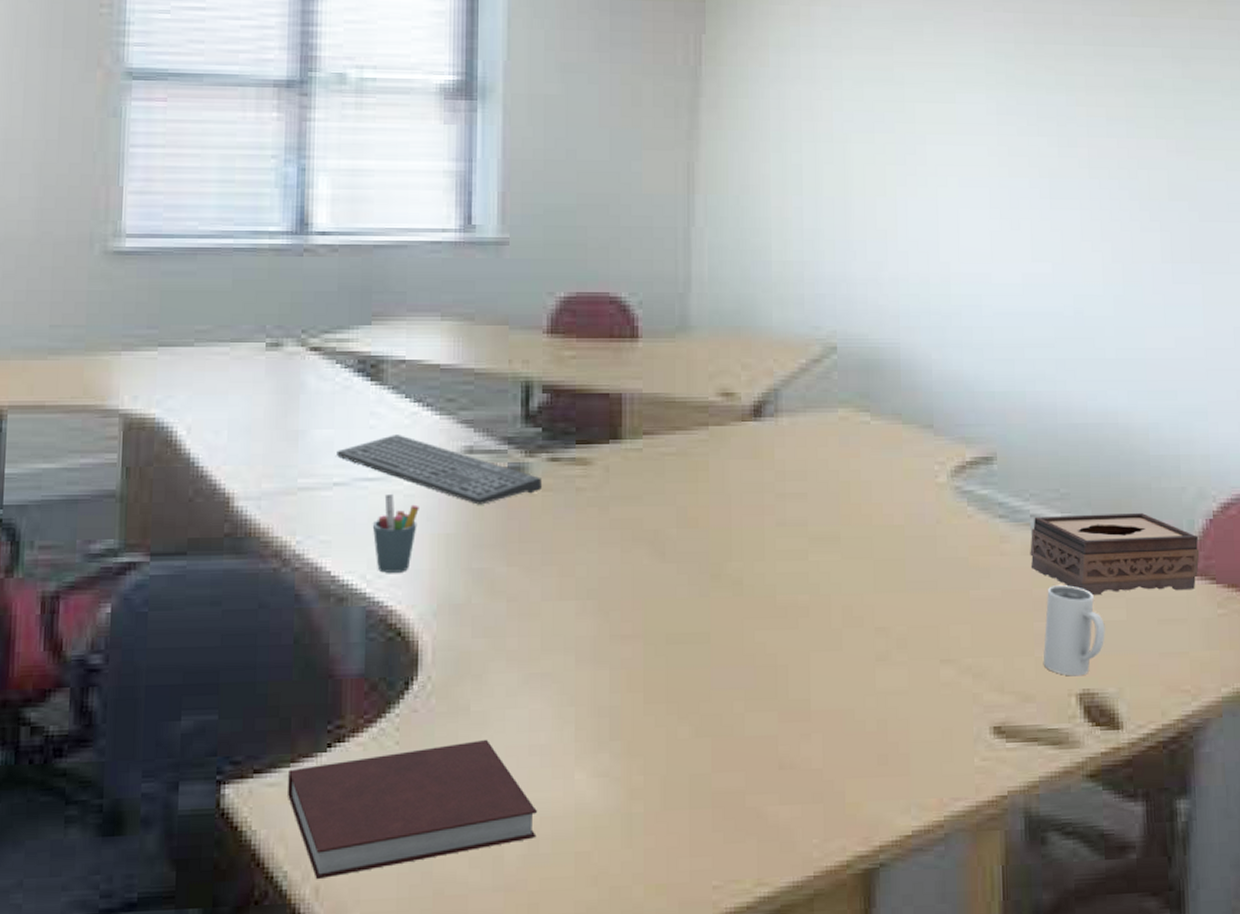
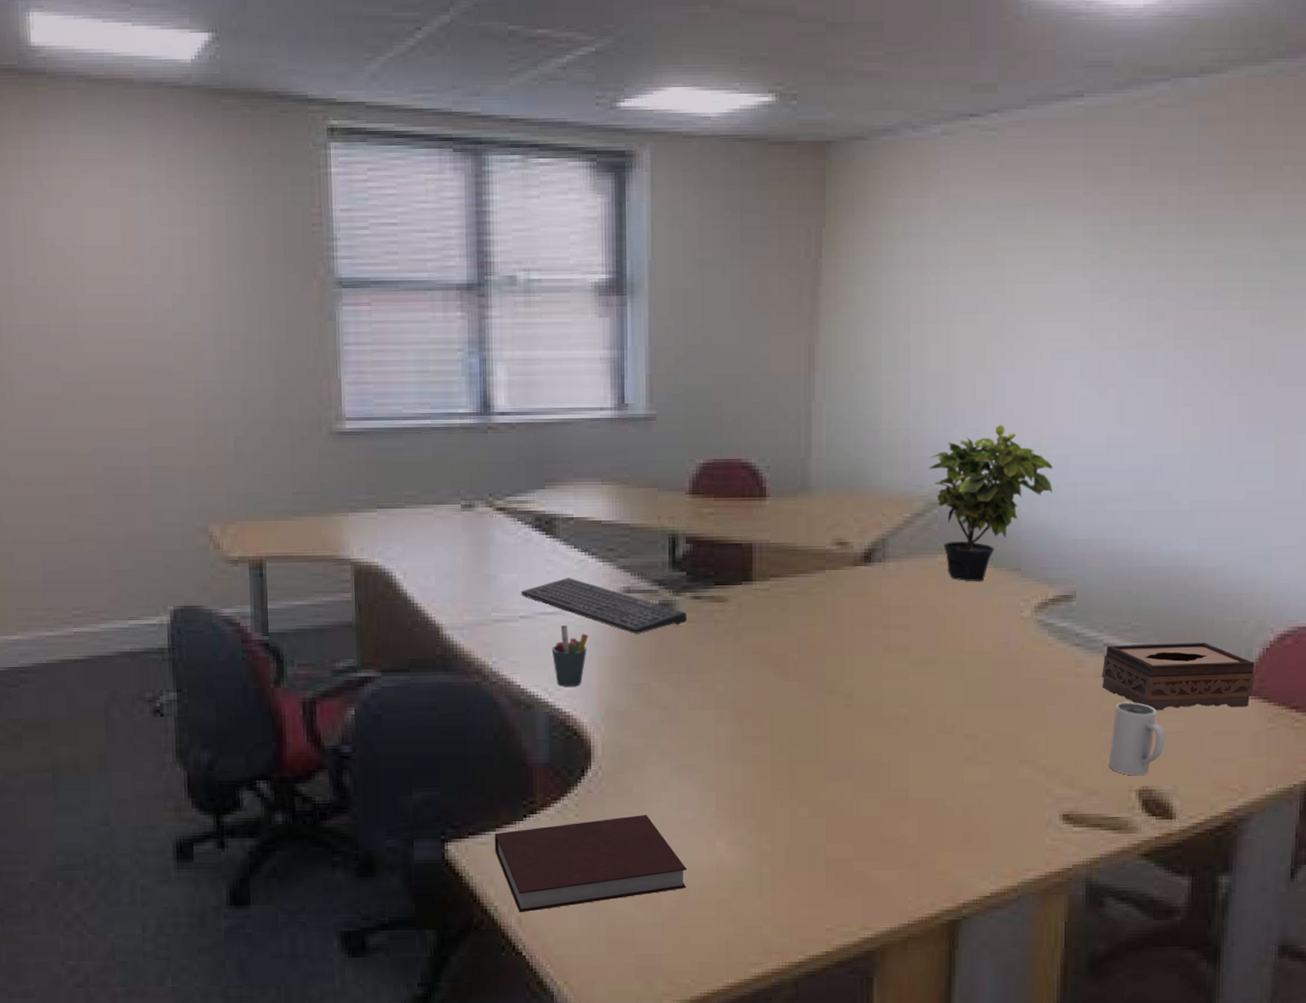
potted plant: none [826,257,965,440] -> present [929,424,1053,581]

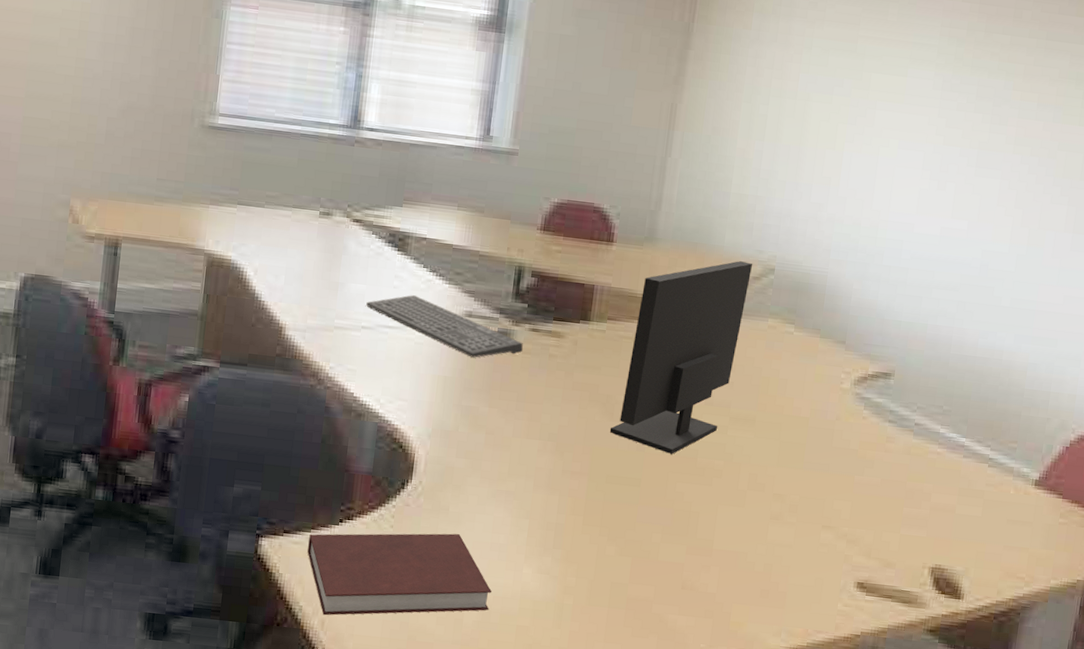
pen holder: present [551,624,588,686] -> none [388,340,426,401]
monitor: none [787,499,915,707] -> present [609,261,753,454]
potted plant: present [929,424,1053,581] -> none [770,202,887,349]
tissue box: present [1102,642,1255,711] -> none [909,425,1054,500]
mug: present [1108,702,1165,776] -> none [906,481,963,554]

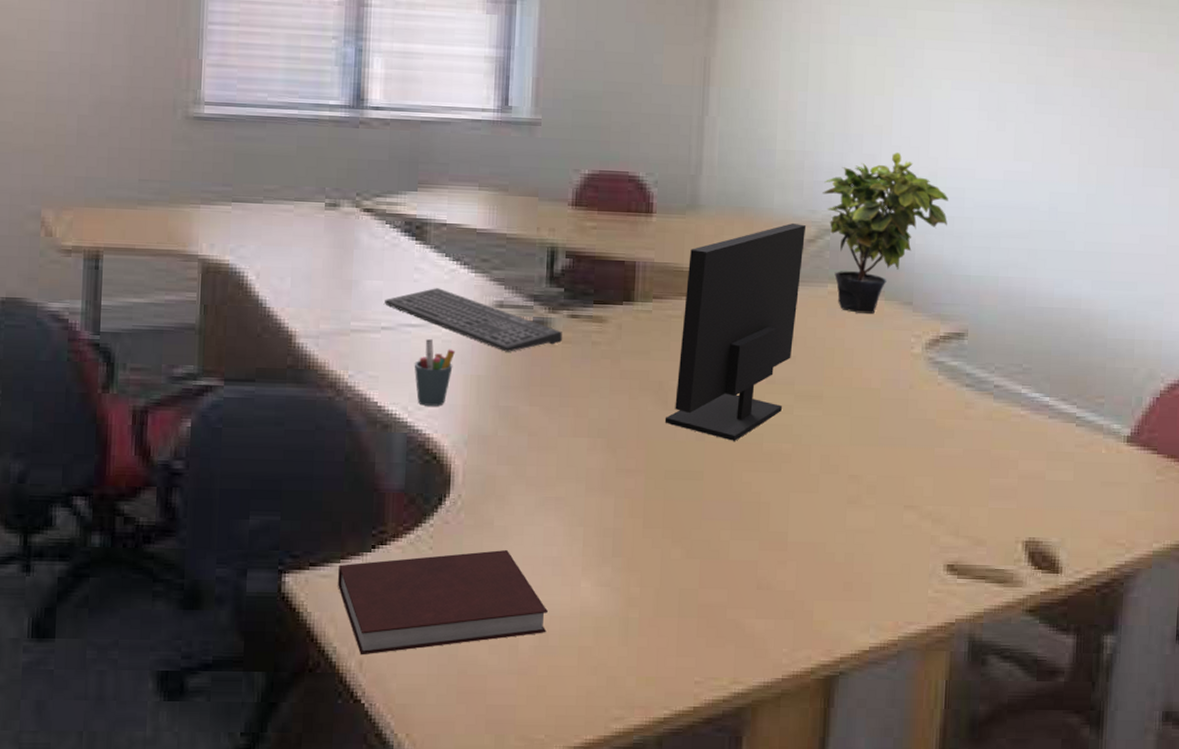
pen holder: none [388,340,426,401] -> present [414,338,455,406]
potted plant: none [770,202,887,349] -> present [822,152,948,314]

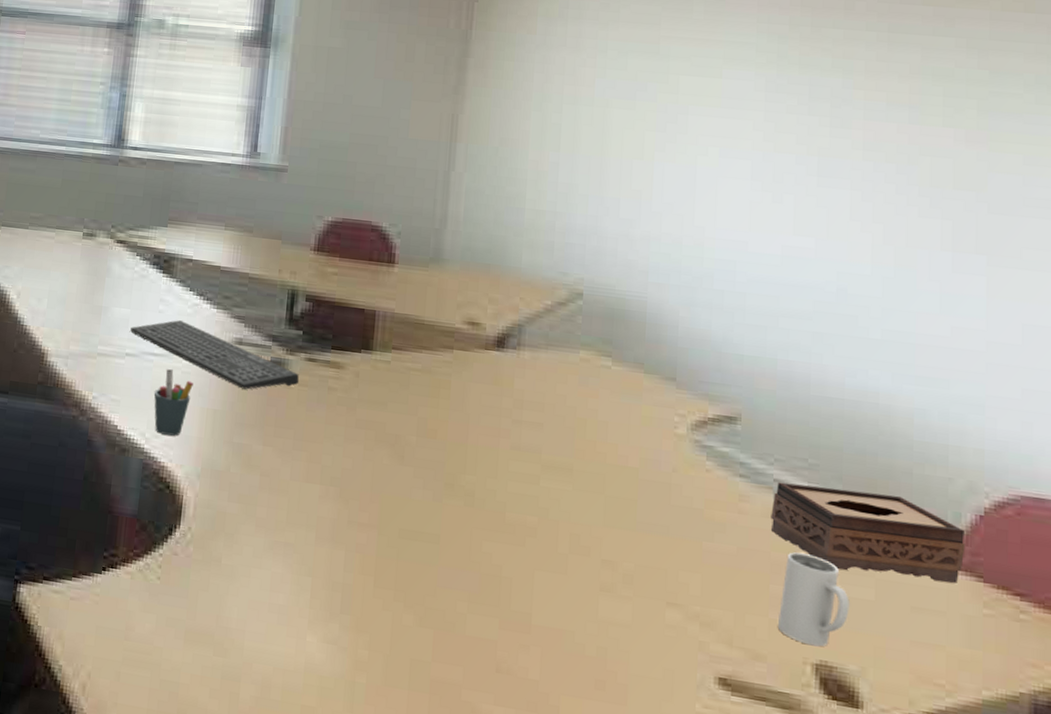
notebook: present [338,549,549,655] -> none [68,582,272,685]
monitor: present [664,223,807,441] -> none [400,284,557,507]
potted plant: present [822,152,948,314] -> none [575,218,717,386]
tissue box: none [991,387,1145,459] -> present [771,481,966,583]
mug: none [995,448,1053,526] -> present [777,552,850,647]

